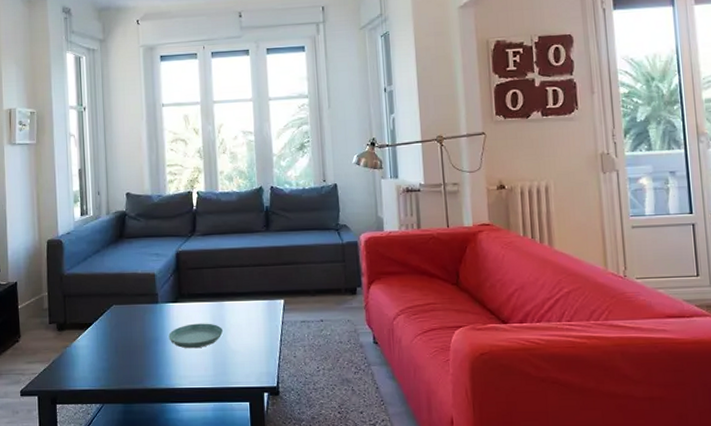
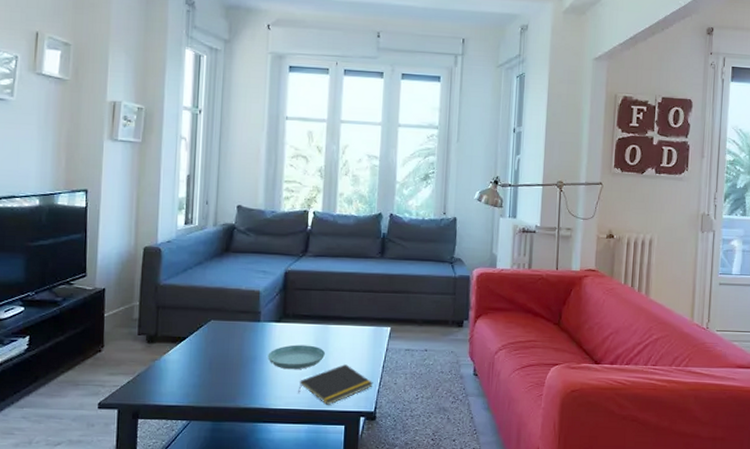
notepad: none [201,340,273,382] -> present [298,364,373,405]

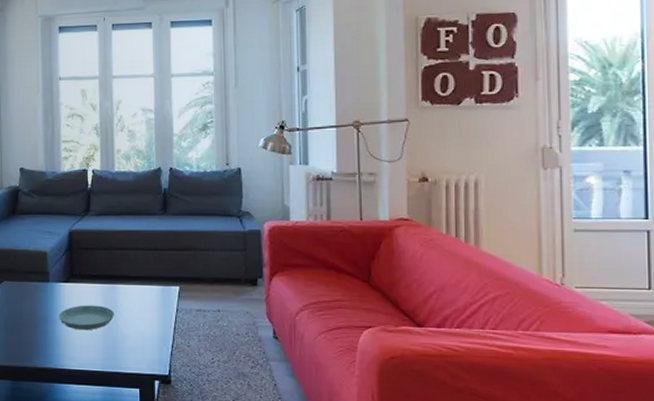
notepad: present [298,364,373,405] -> none [90,325,166,367]

